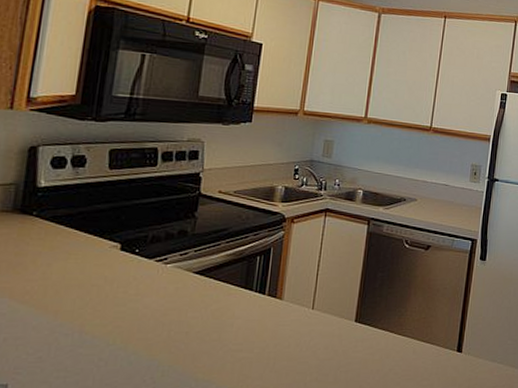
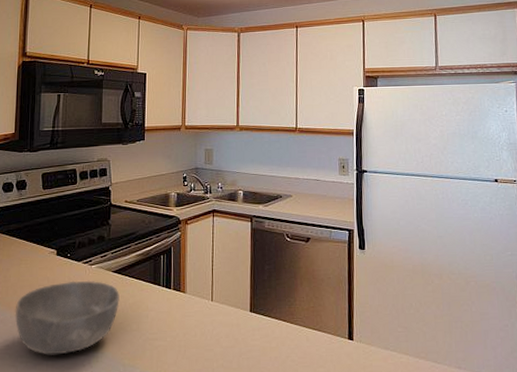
bowl: none [53,281,200,369] -> present [14,280,120,355]

